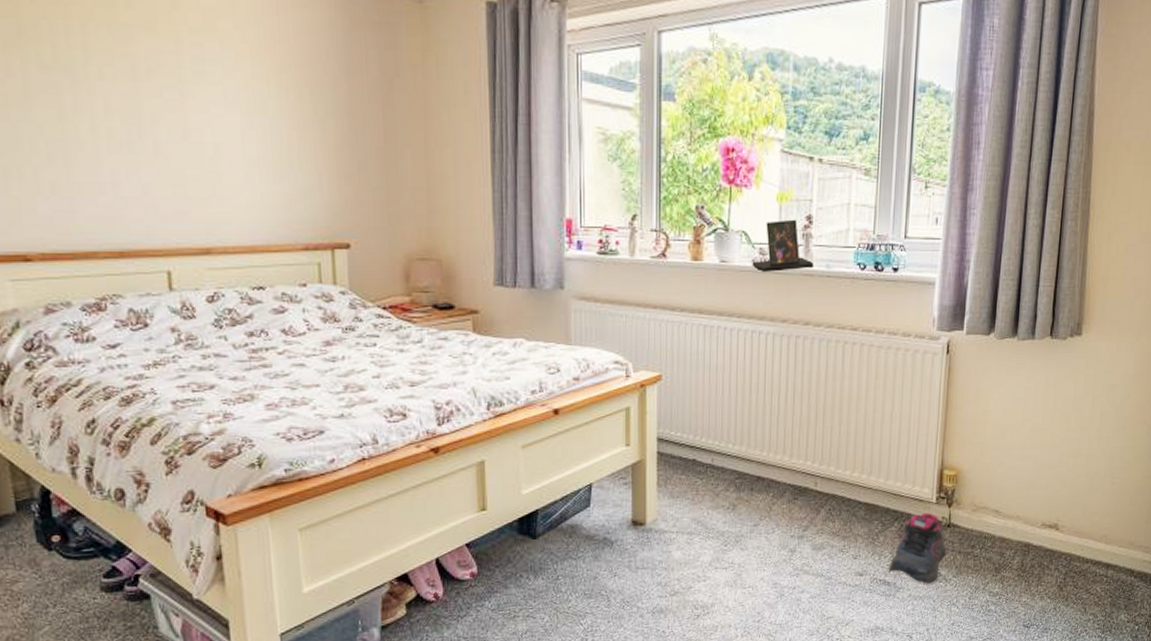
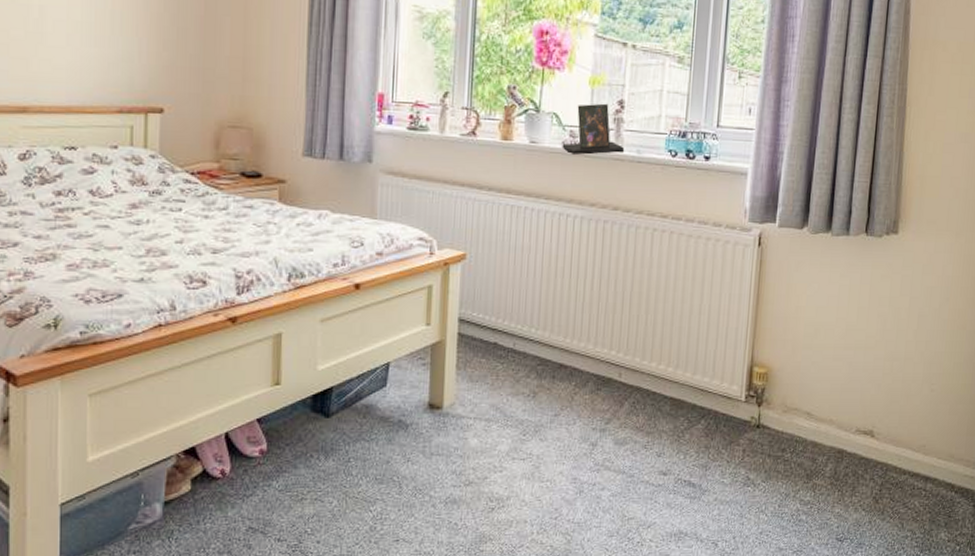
athletic shoe: present [888,512,946,584] -> none [693,411,755,488]

